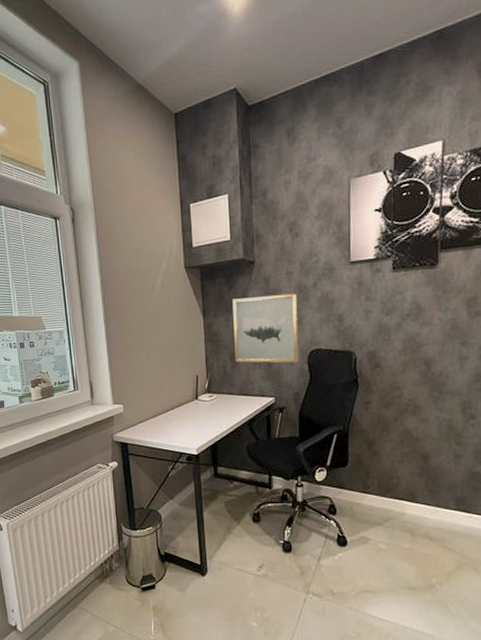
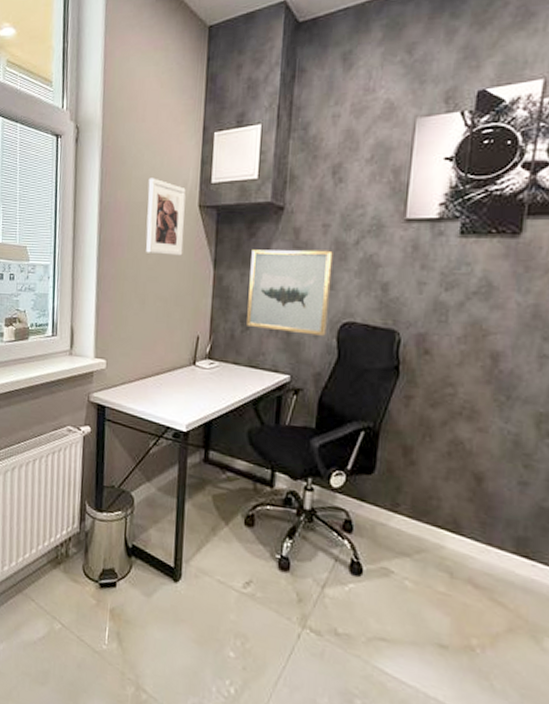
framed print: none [139,247,176,312] -> present [146,178,186,256]

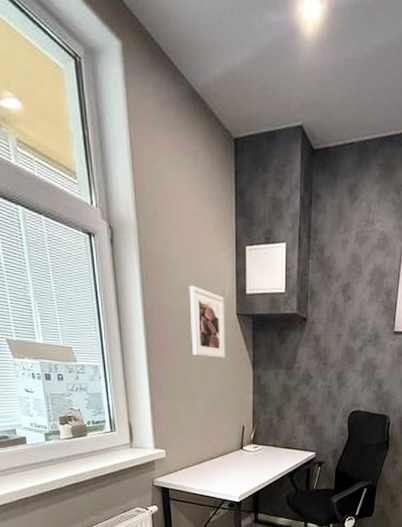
wall art: present [247,249,335,336] -> none [282,353,345,422]

